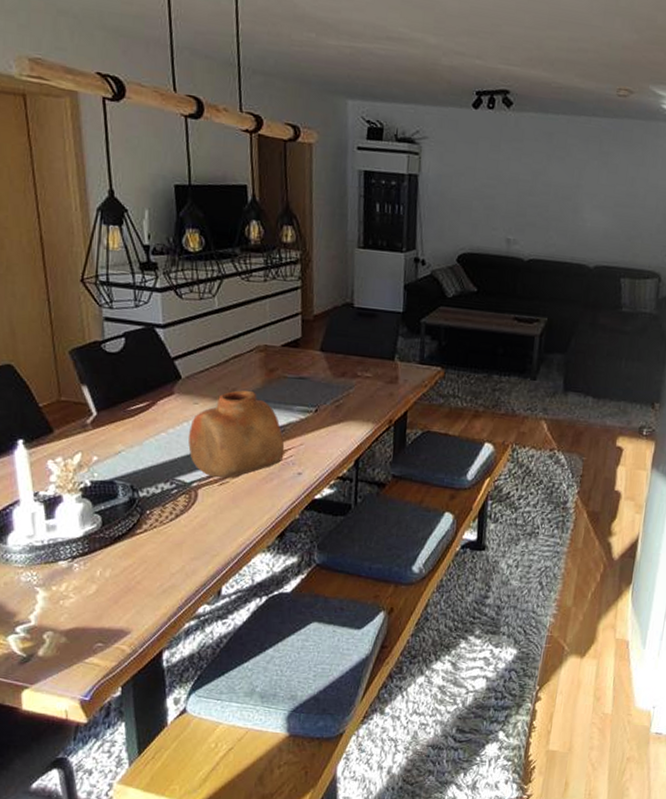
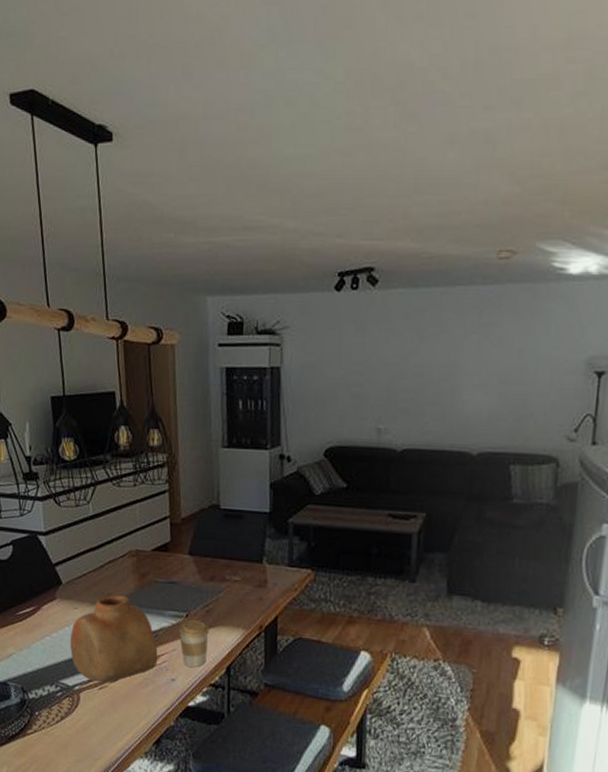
coffee cup: none [306,415,339,461] -> present [178,620,209,667]

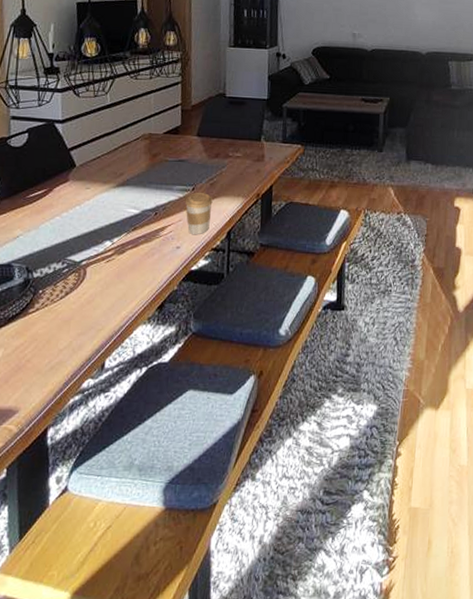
vase: present [70,595,158,683] -> none [80,174,165,256]

